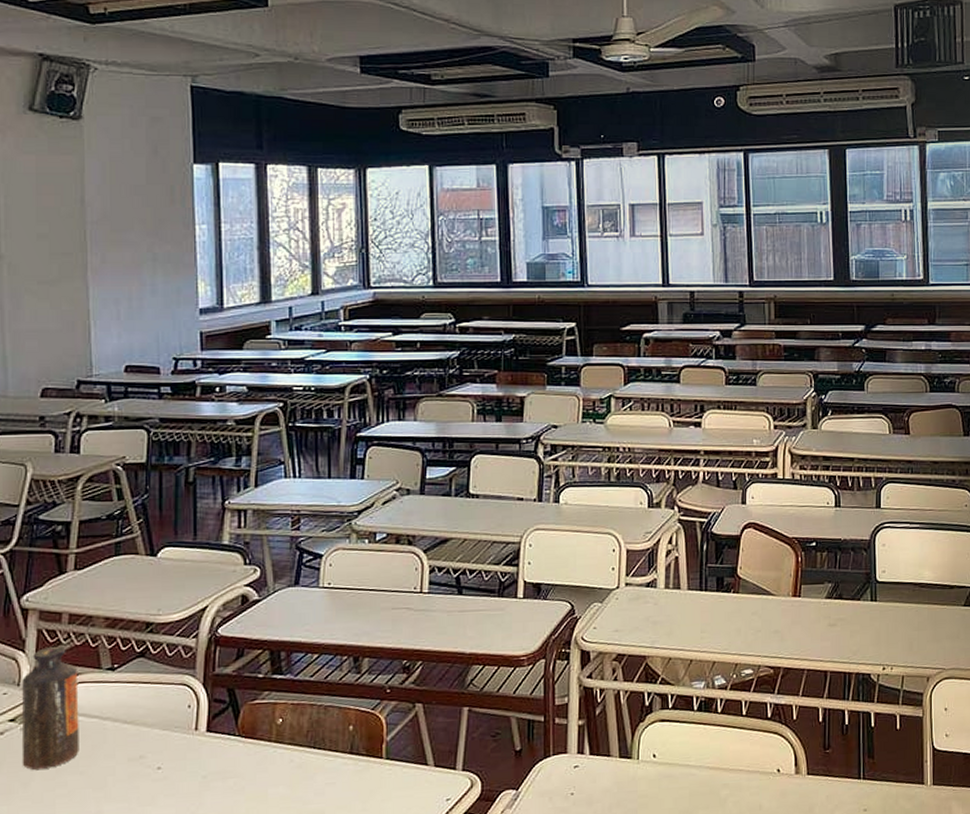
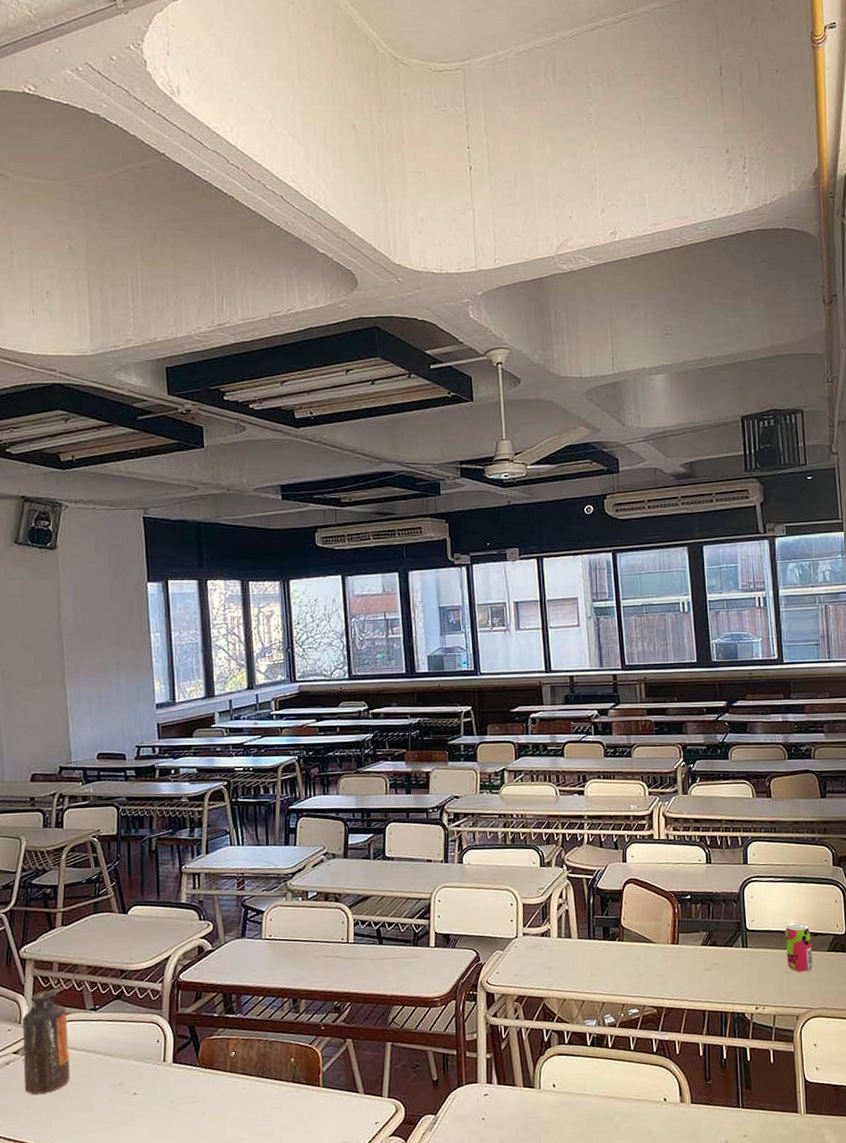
beverage can: none [918,574,948,629] -> present [785,922,813,972]

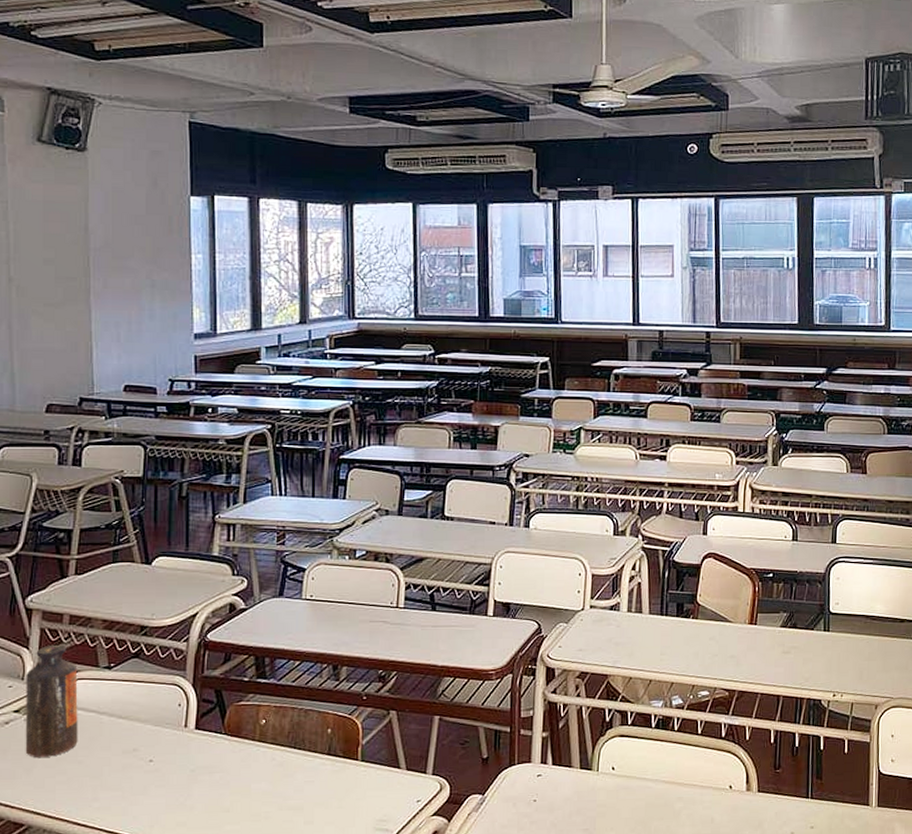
beverage can: present [785,922,813,972] -> none [869,607,897,660]

